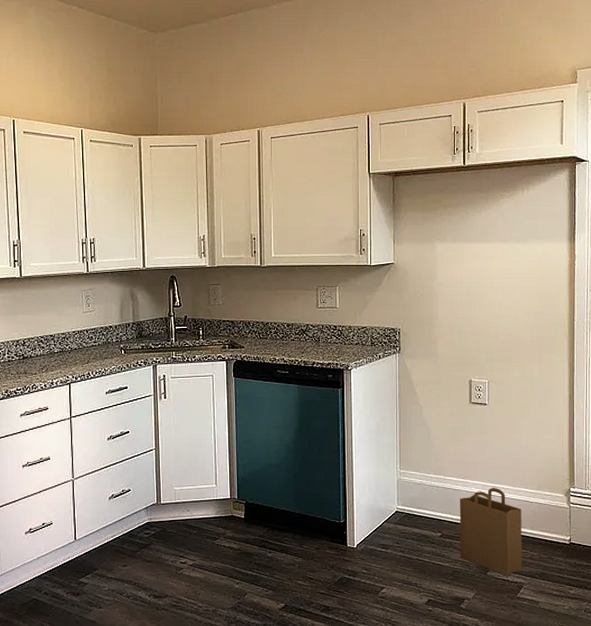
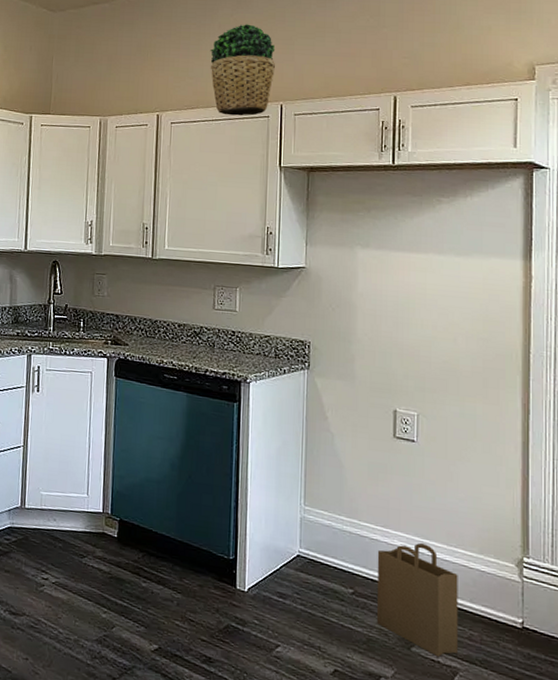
potted plant: none [302,39,361,128] -> present [209,24,276,116]

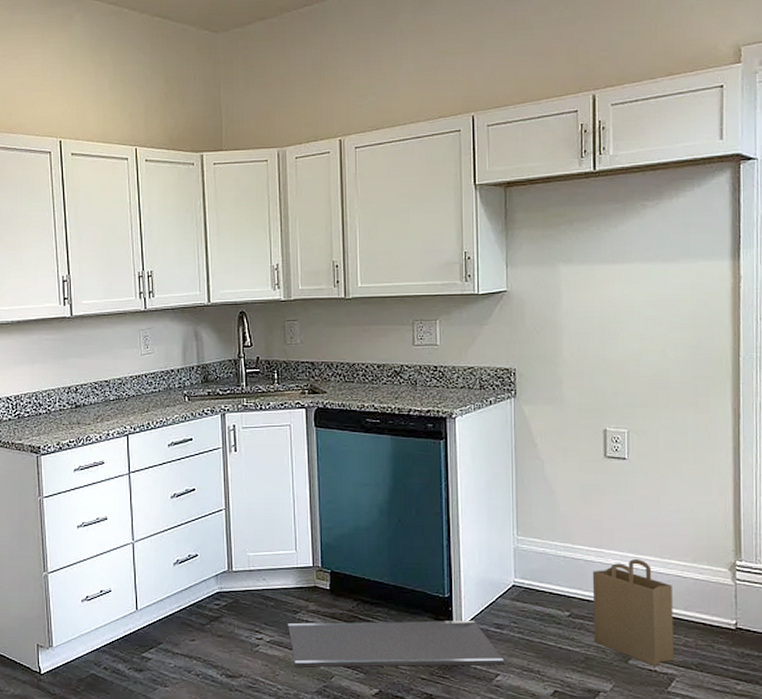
door mat: none [73,567,286,636] -> present [287,620,505,668]
potted plant: present [209,24,276,116] -> none [392,27,464,133]

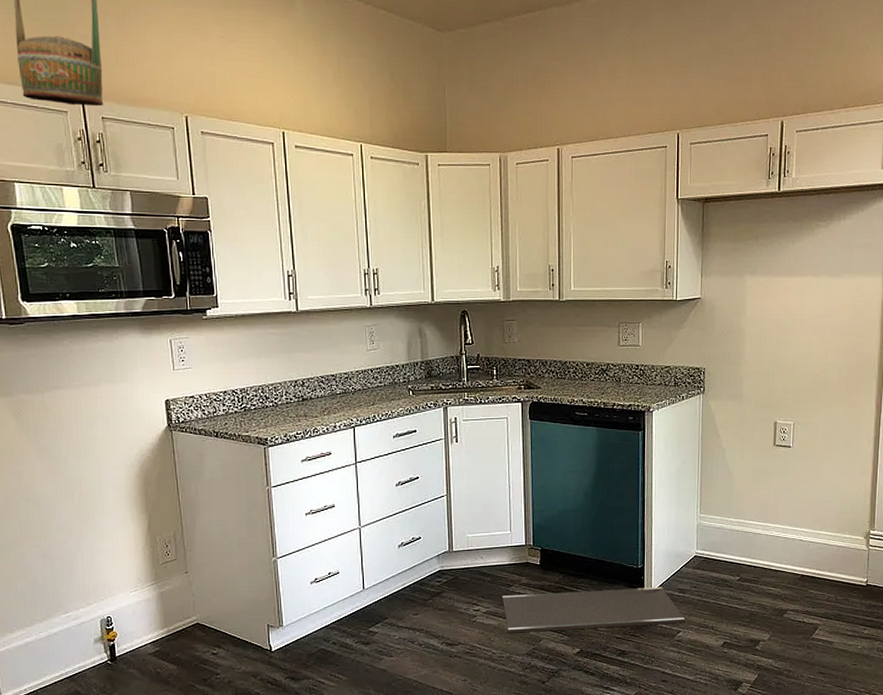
shopping bag: present [592,558,674,667] -> none [758,530,821,619]

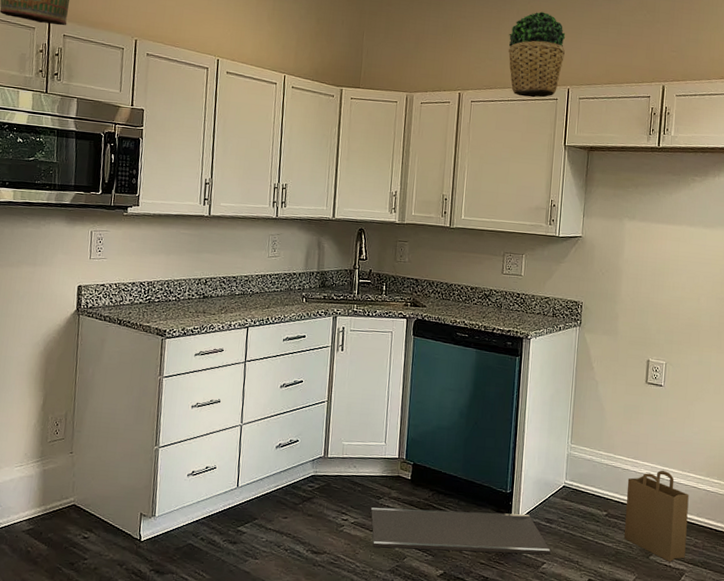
potted plant: none [607,45,672,147] -> present [508,12,566,98]
shopping bag: none [758,530,821,619] -> present [624,470,689,563]

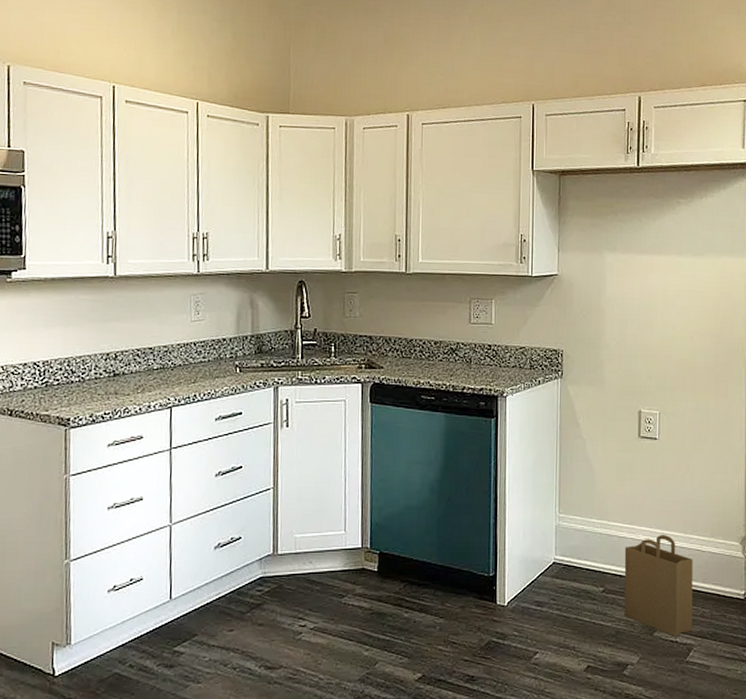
door mat: present [370,507,551,555] -> none [332,598,543,654]
potted plant: present [508,12,566,98] -> none [460,16,527,116]

